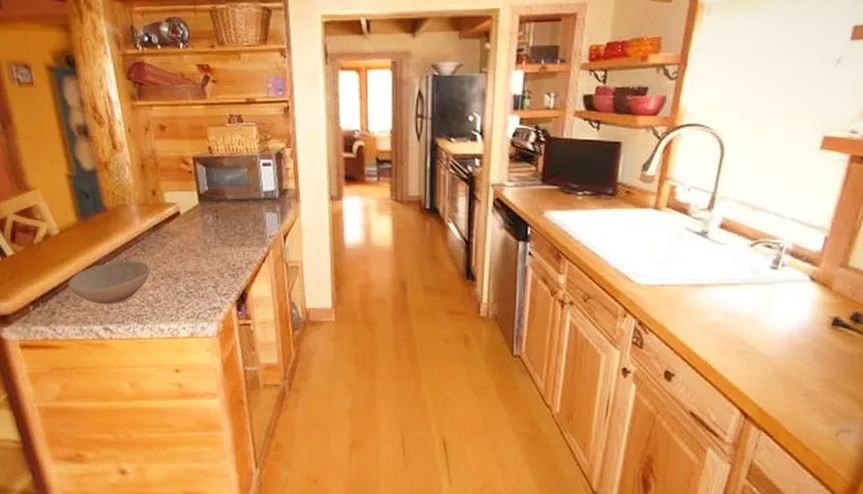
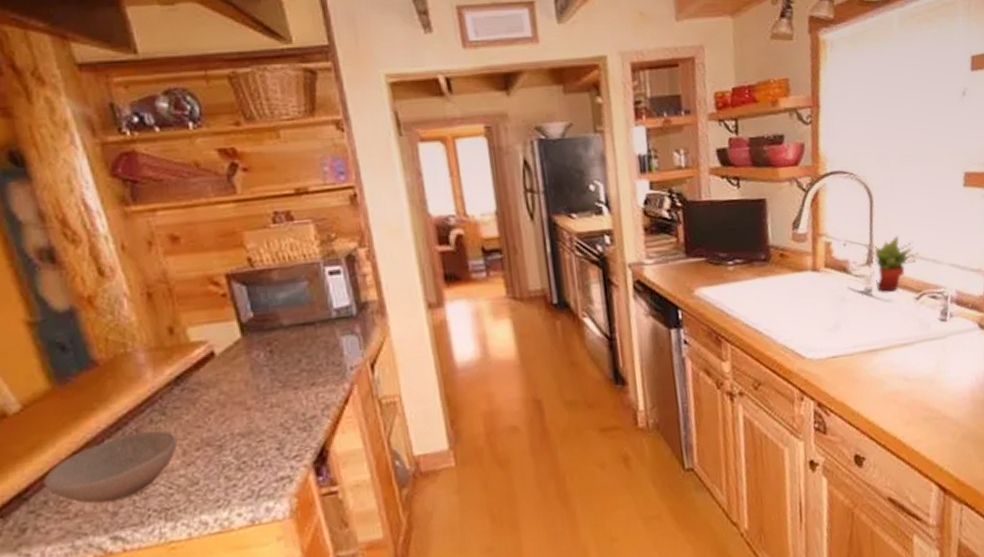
succulent plant: none [703,187,761,236] -> present [862,235,919,292]

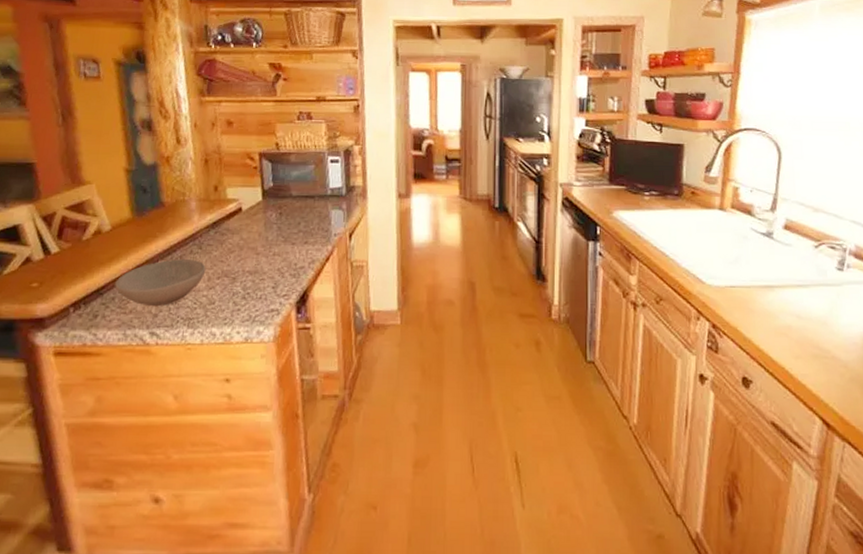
succulent plant: present [862,235,919,292] -> none [767,189,821,237]

